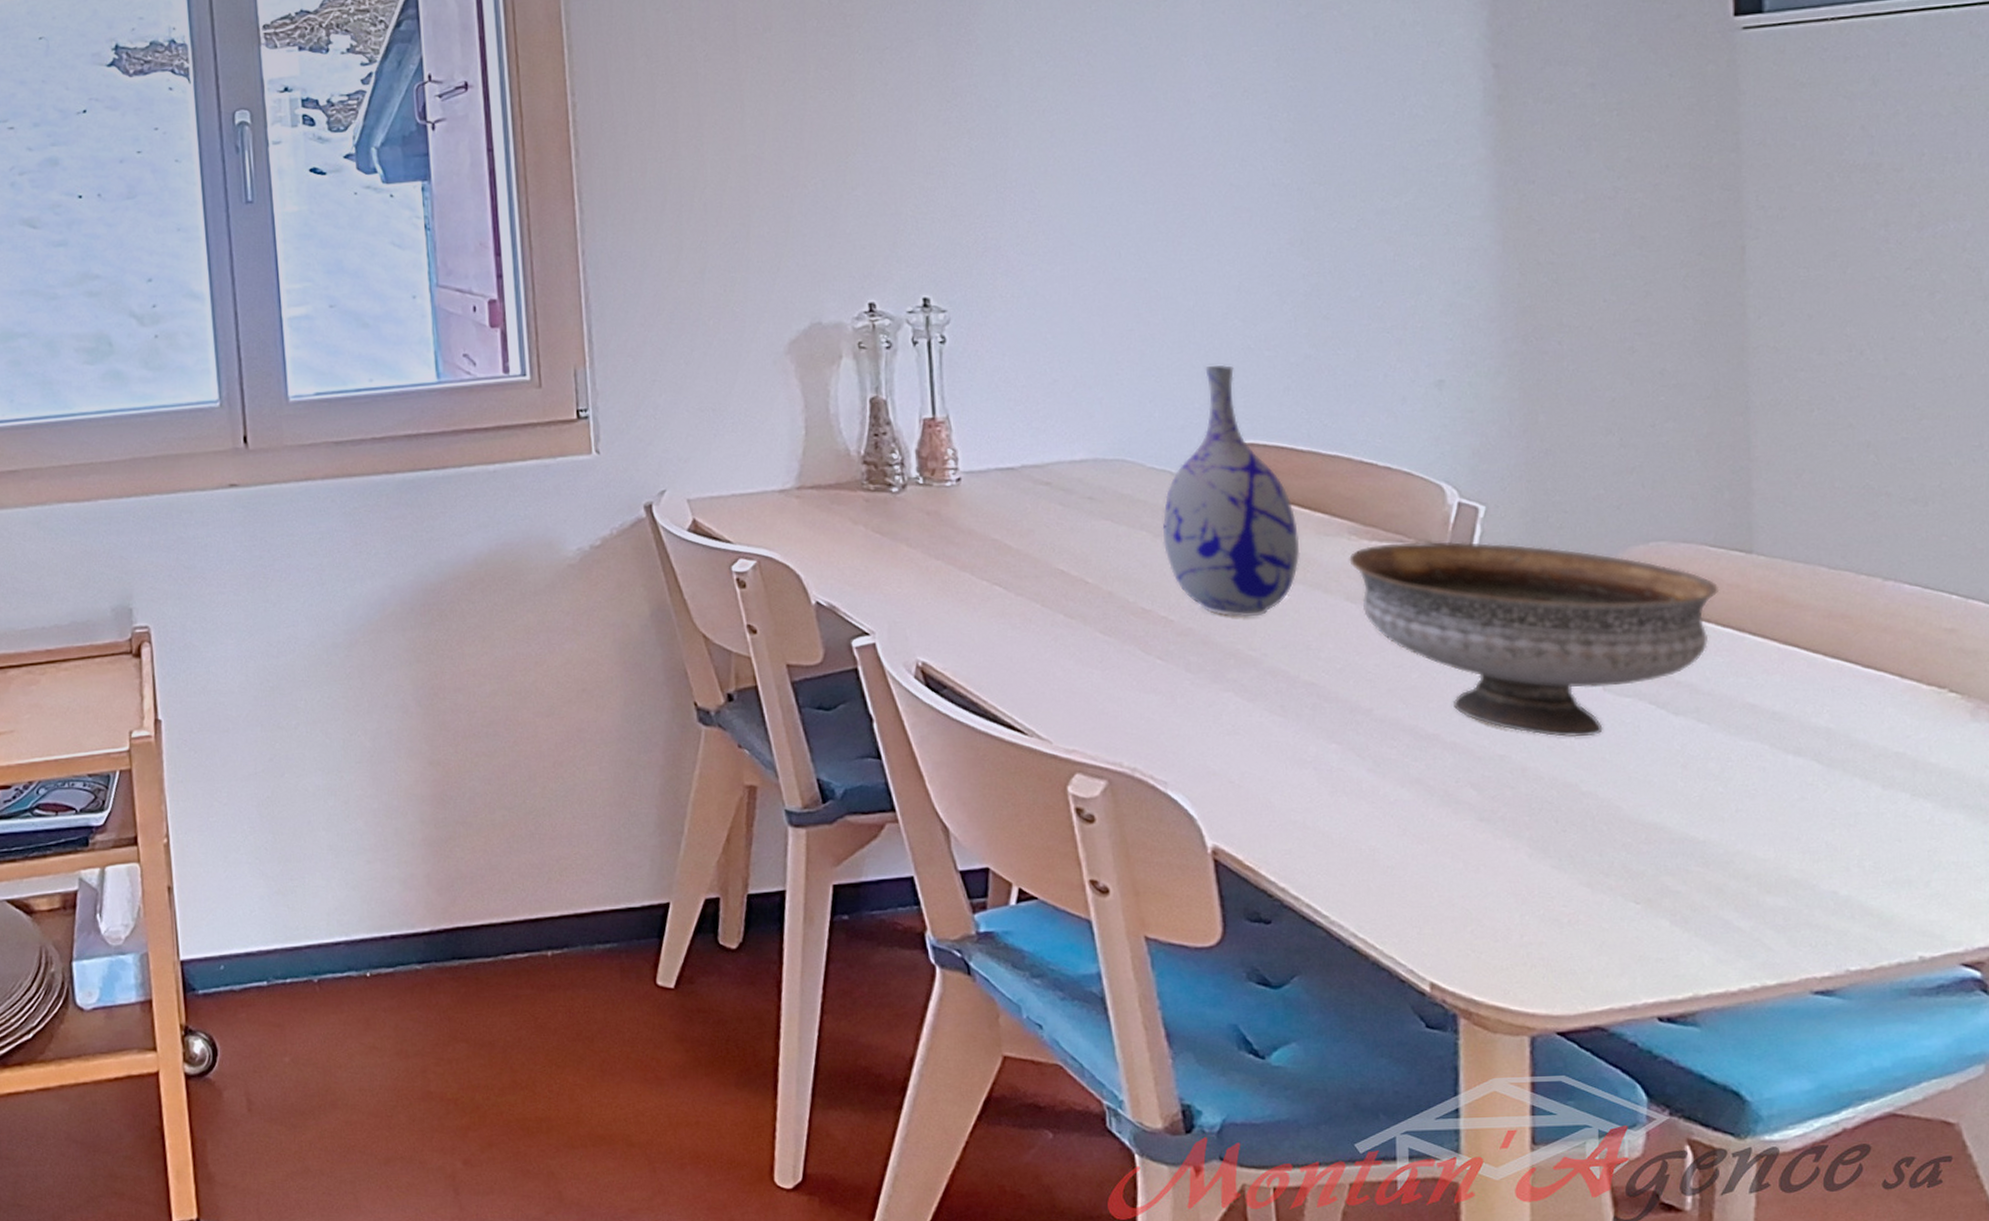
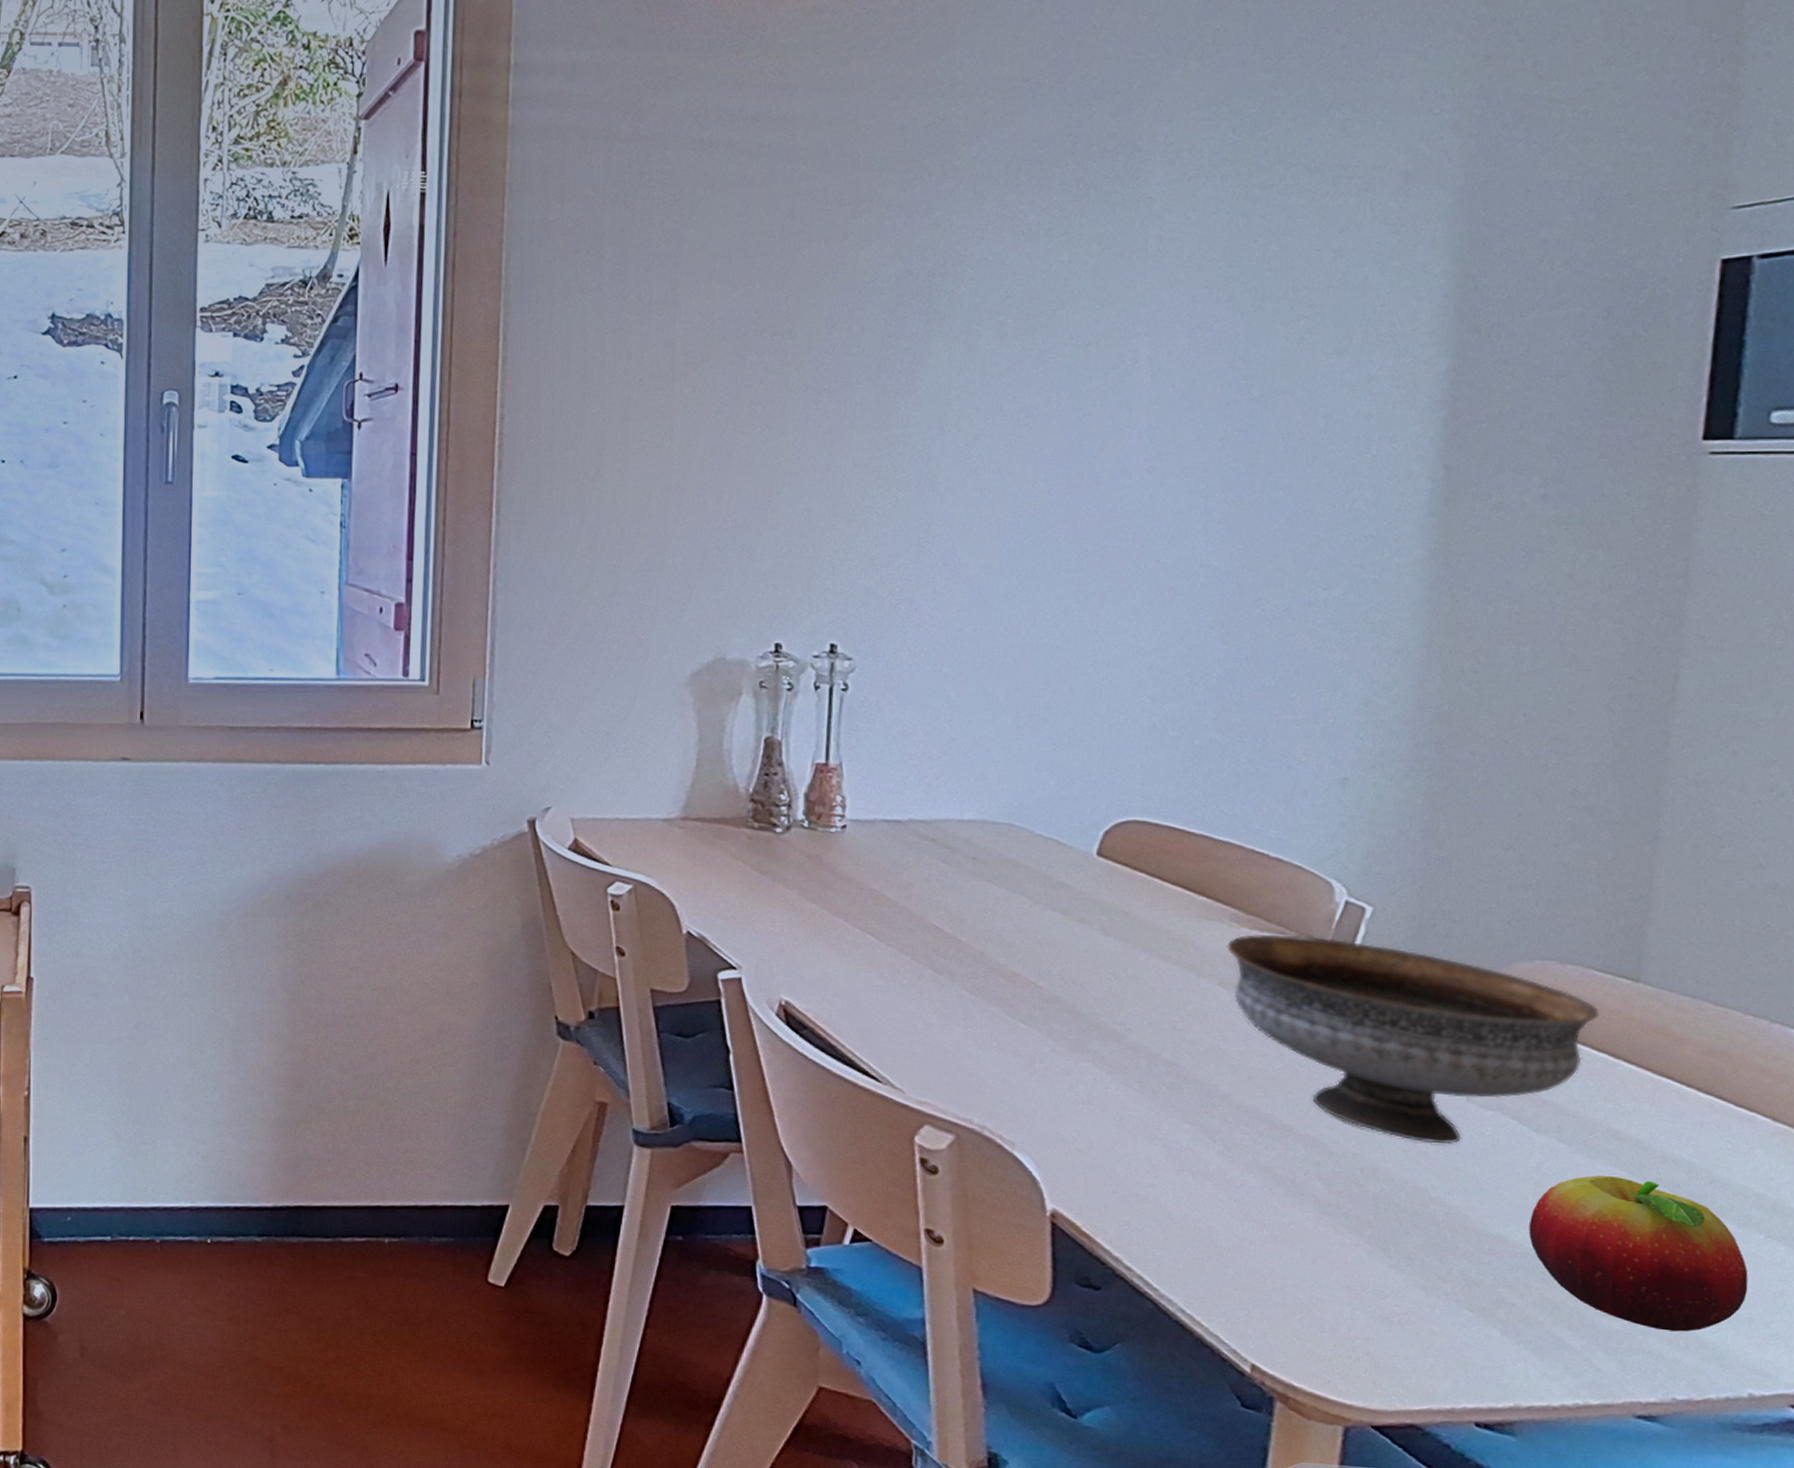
vase: present [1162,364,1300,618] -> none [1041,740,1180,991]
fruit: none [1682,751,1902,902] -> present [1528,1175,1749,1332]

